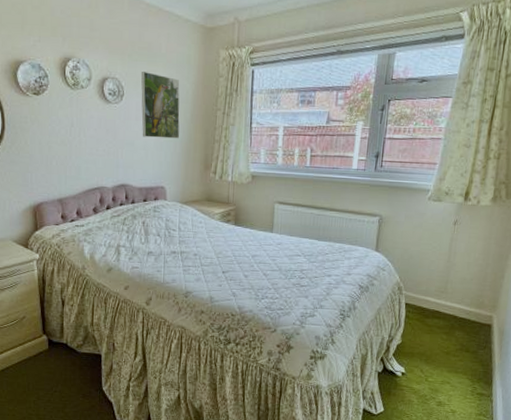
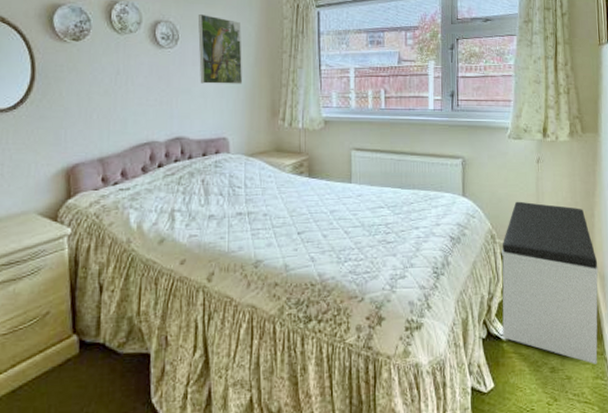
bench: none [397,259,500,404] -> present [501,201,599,364]

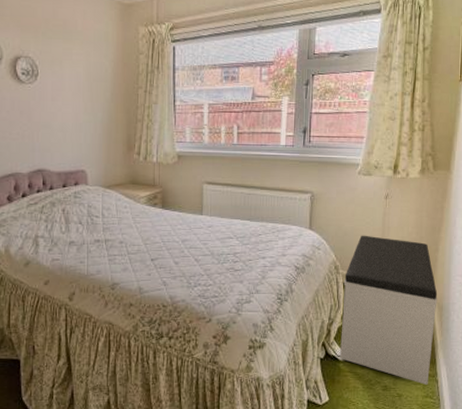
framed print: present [197,13,242,84] -> none [56,49,99,119]

